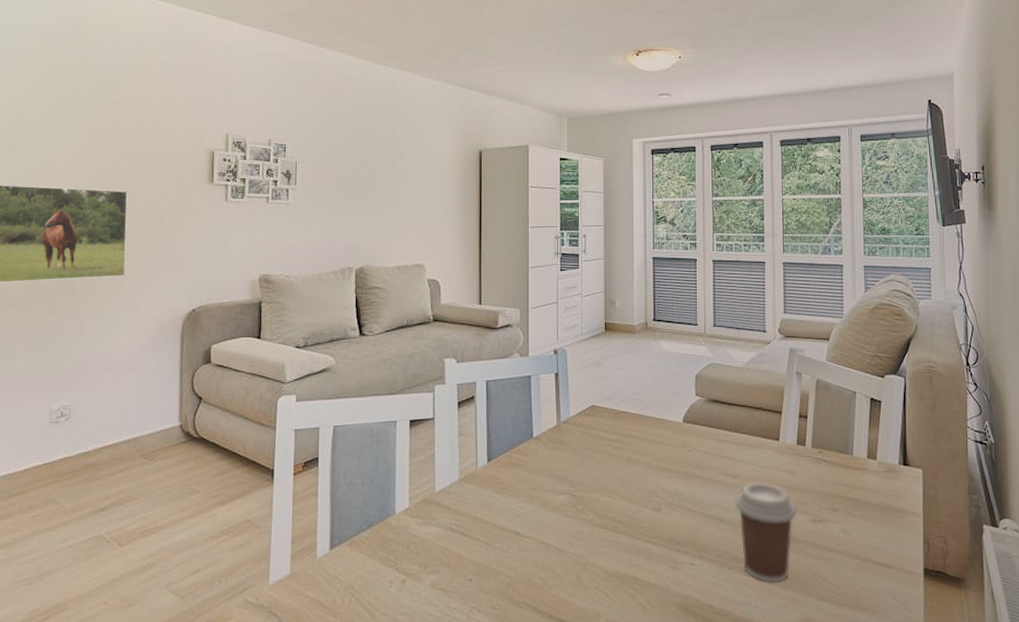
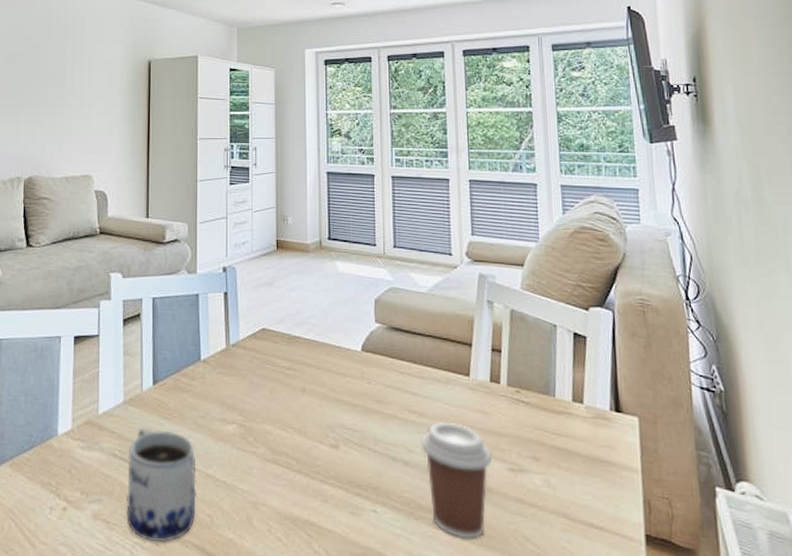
mug: none [463,500,530,606] -> present [126,425,196,543]

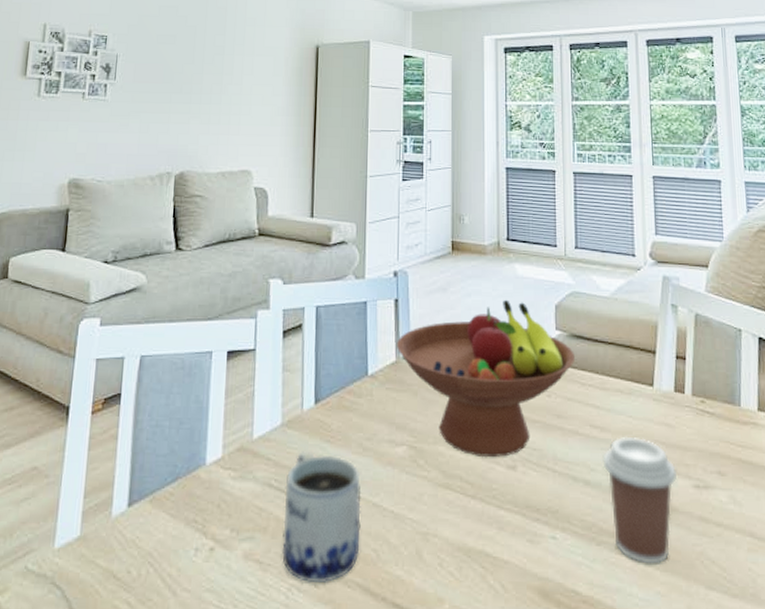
fruit bowl: none [227,293,393,437] -> present [397,299,575,458]

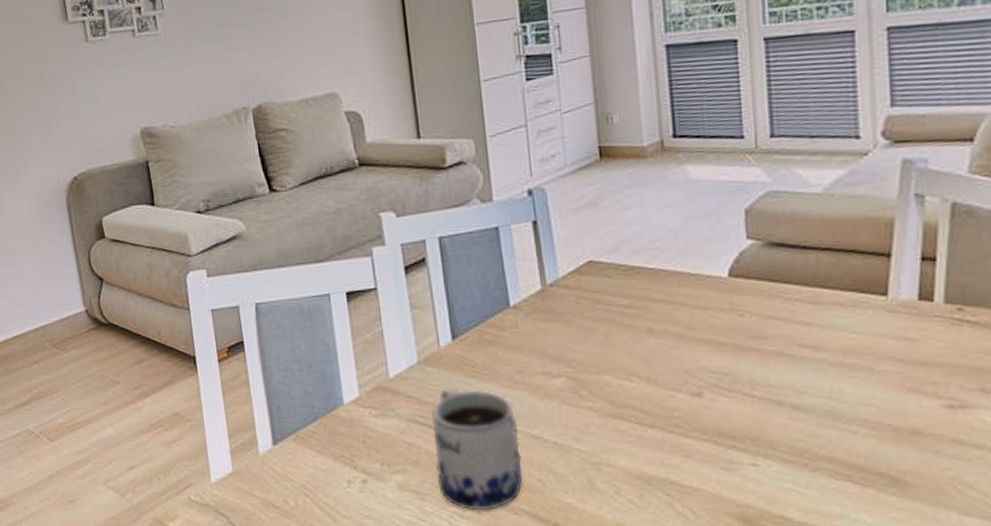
fruit bowl: present [397,299,575,458] -> none [541,208,775,386]
coffee cup: present [602,436,676,564] -> none [816,354,920,490]

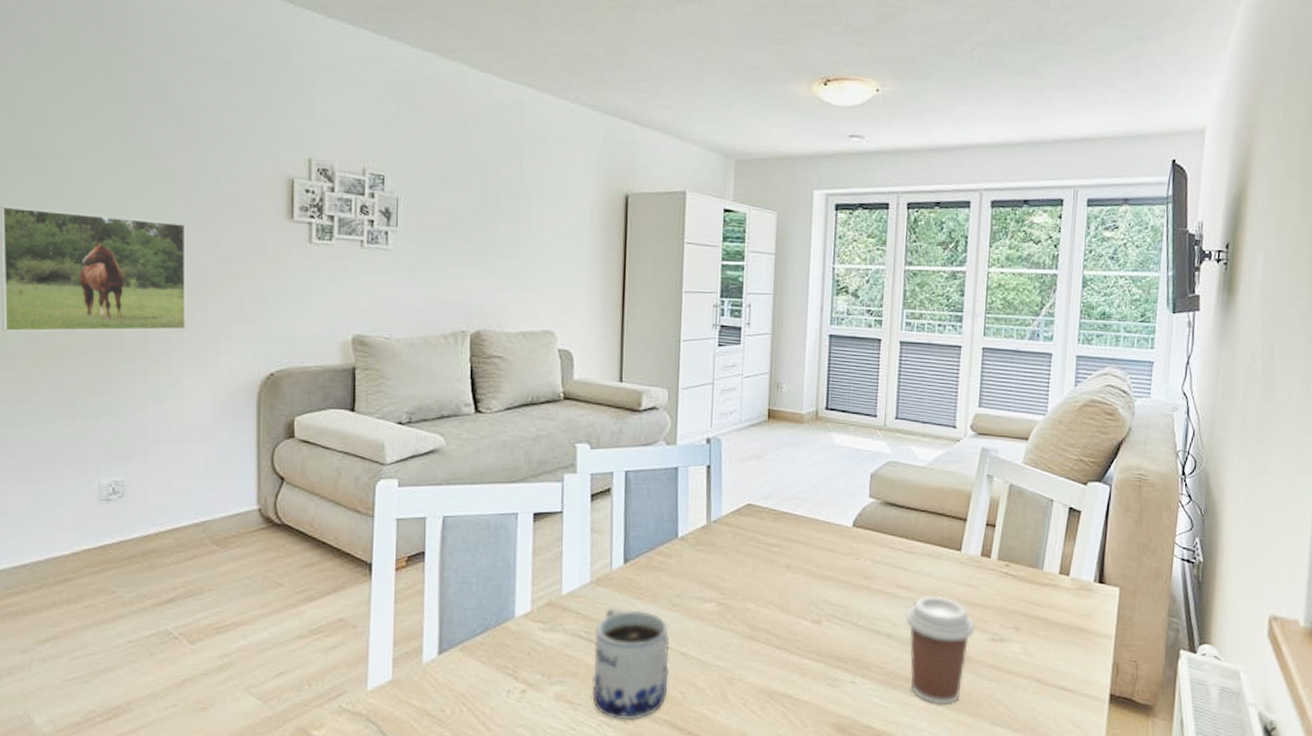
coffee cup: none [816,354,920,490] -> present [905,595,975,705]

